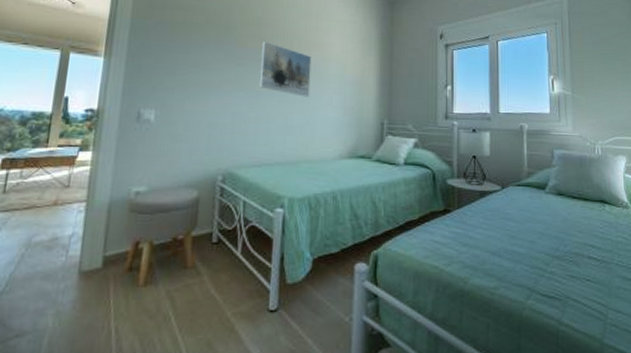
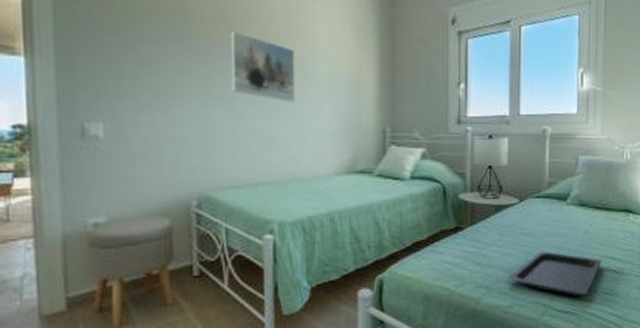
serving tray: none [493,235,582,282] -> present [508,251,602,297]

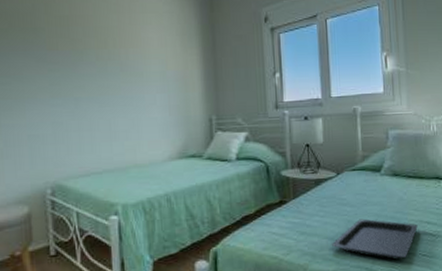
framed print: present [230,30,295,103] -> none [73,41,132,99]

